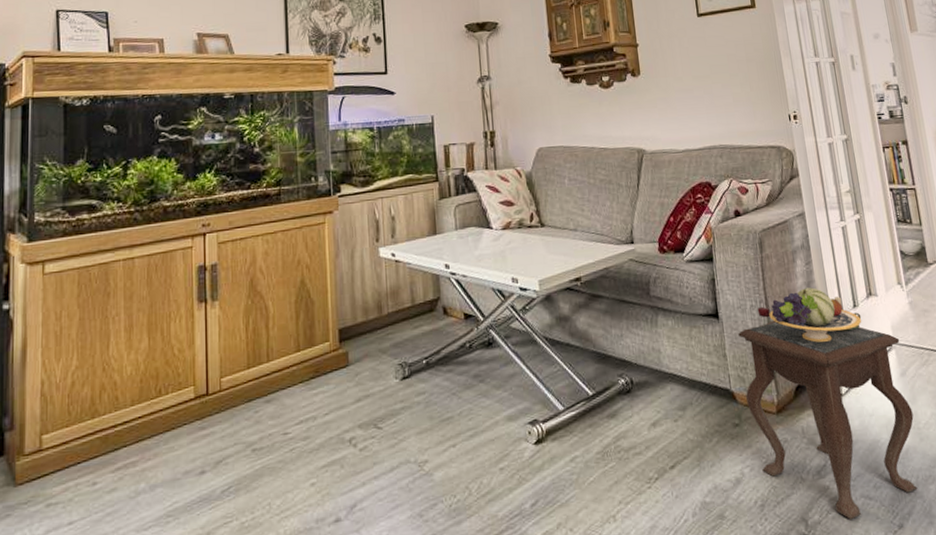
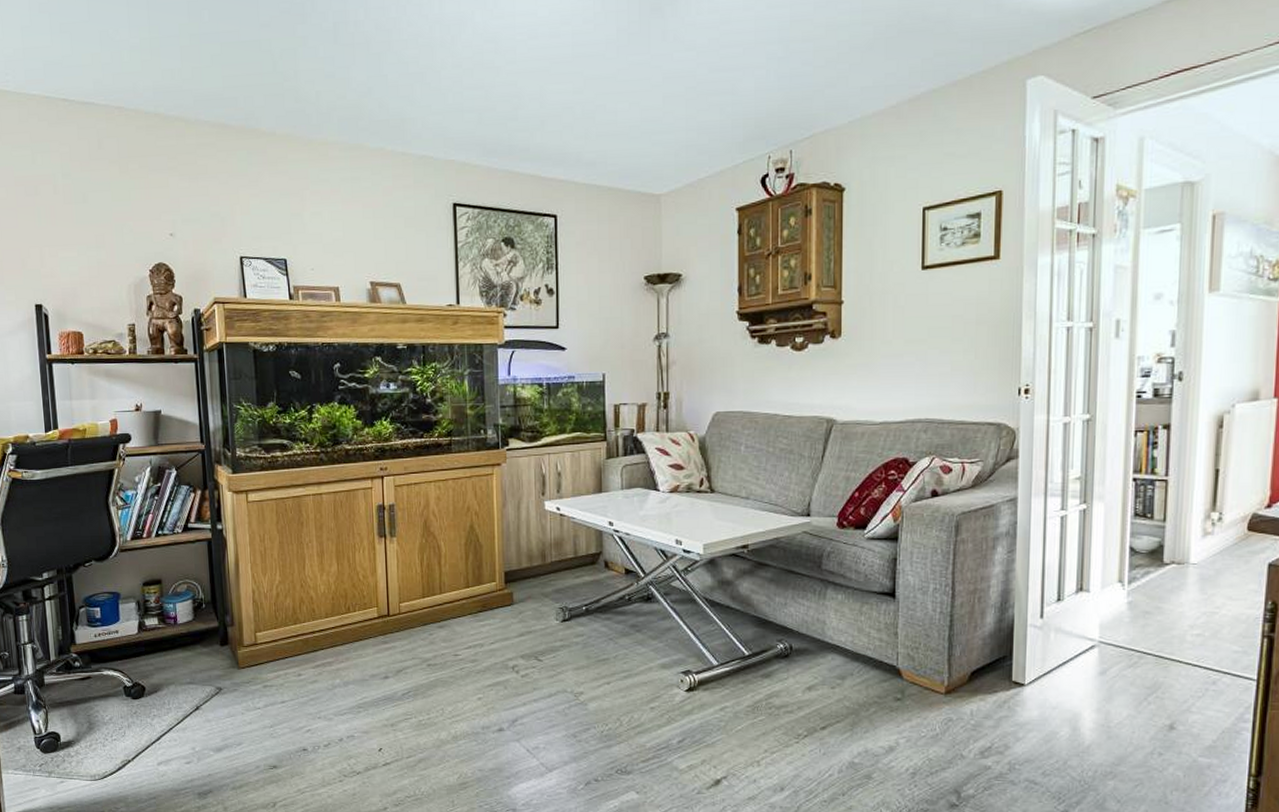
side table: present [738,287,918,519] -> none [913,577,1107,798]

